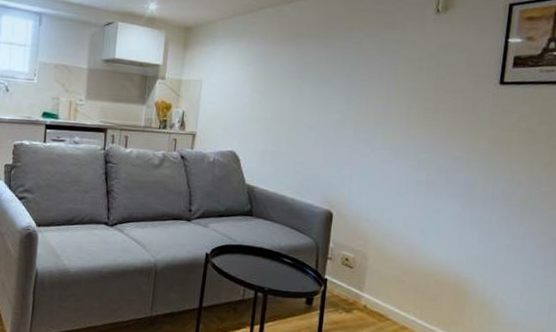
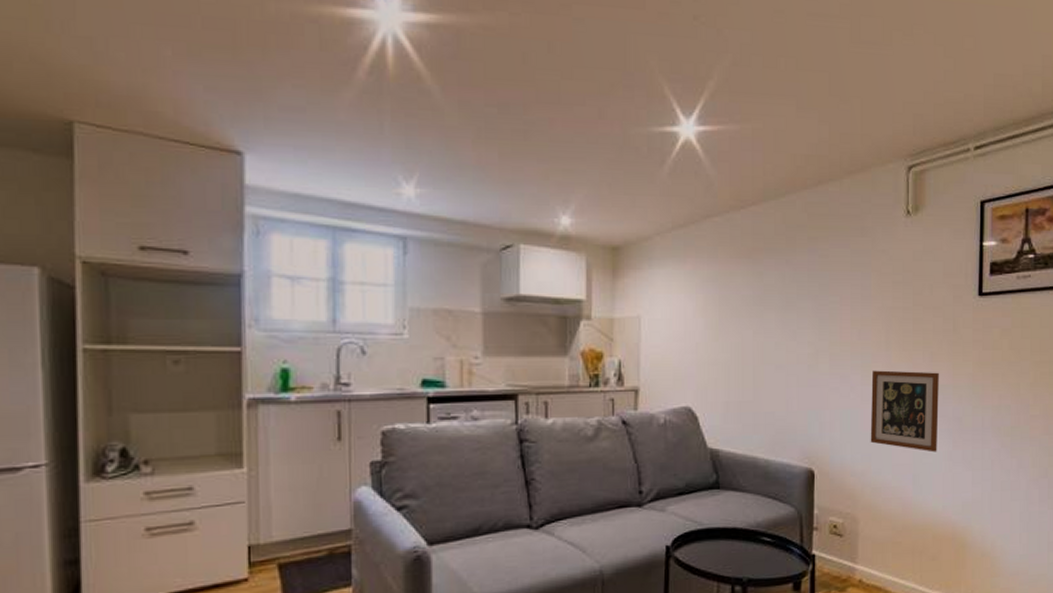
picture frame: none [384,138,454,212] -> present [870,370,939,453]

